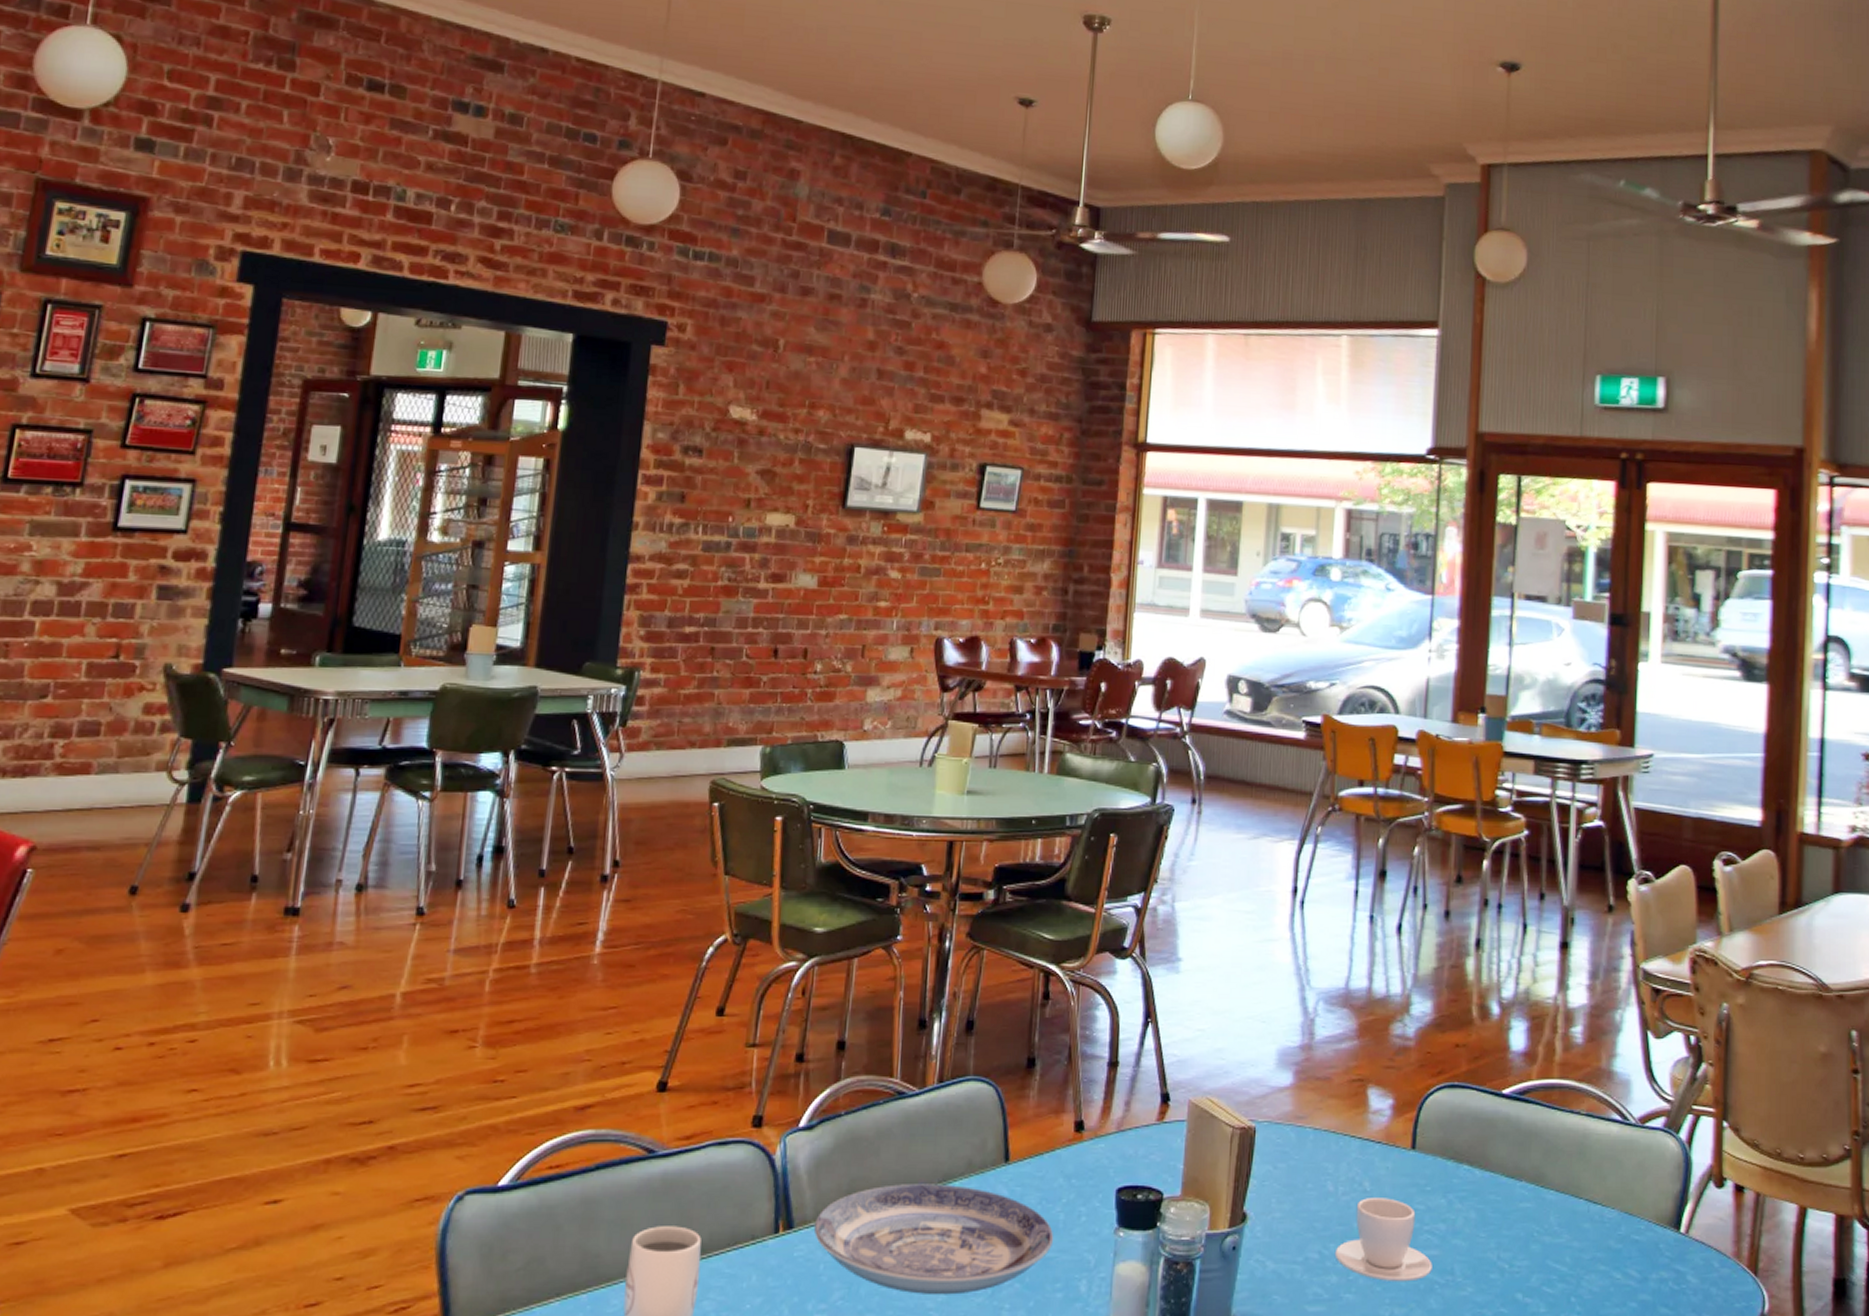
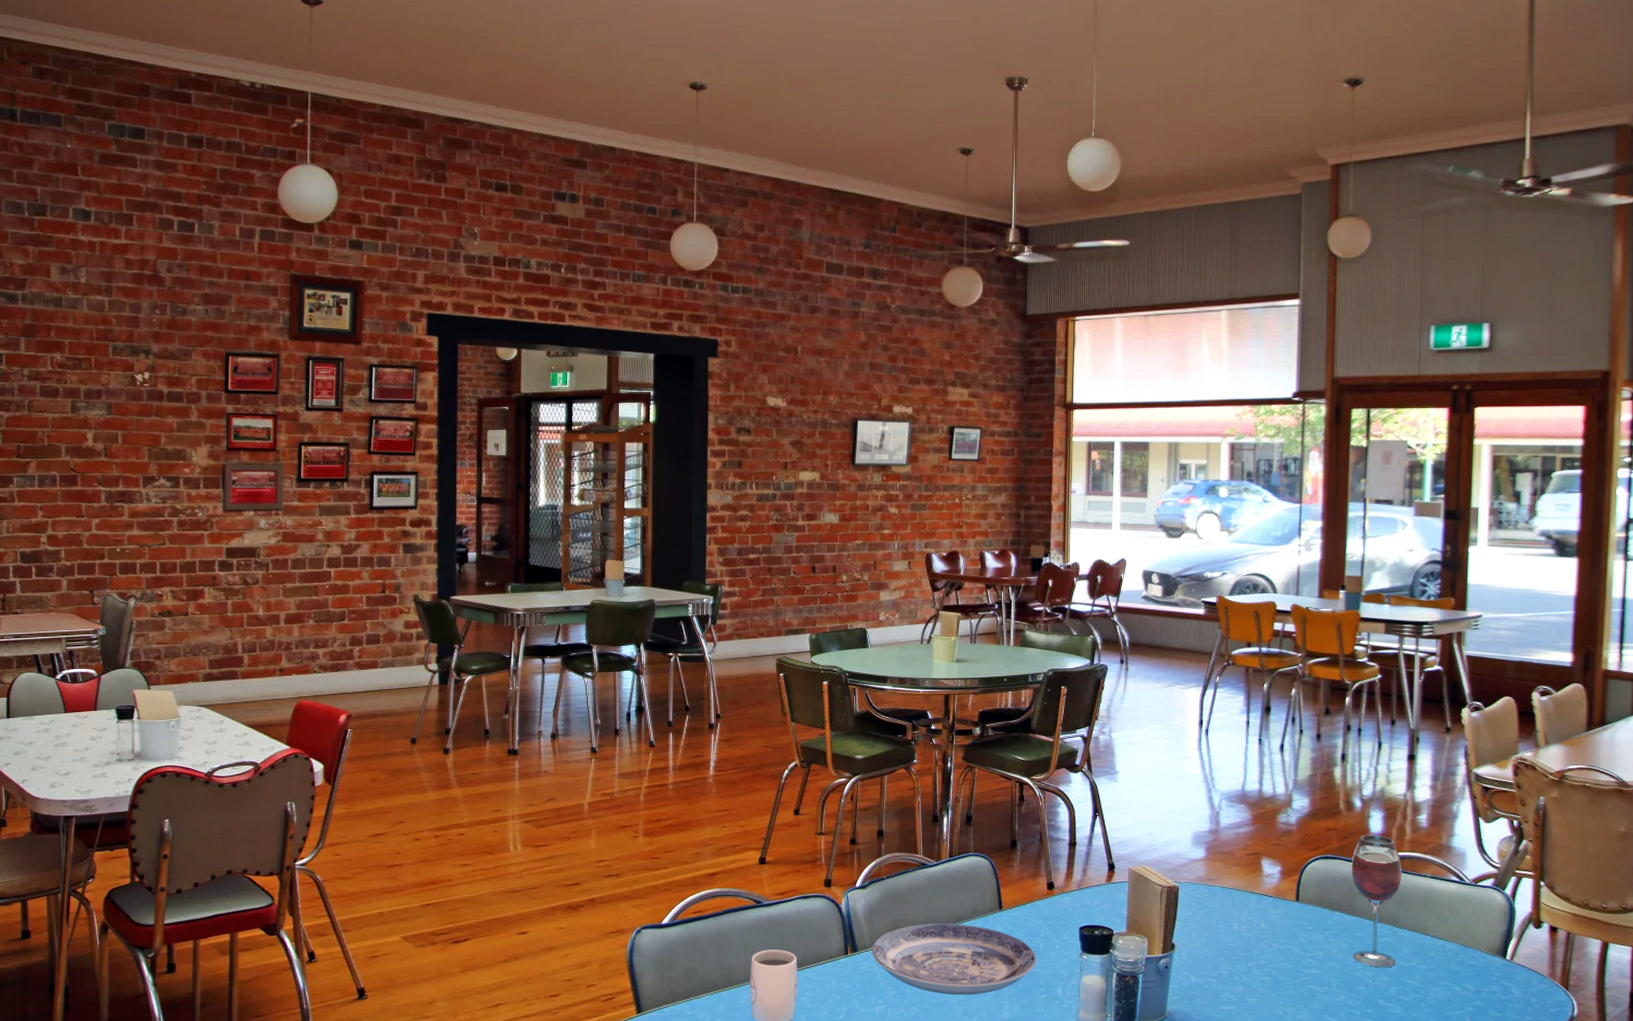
teacup: present [1334,1198,1432,1282] -> none [1240,934,1314,991]
wineglass: none [1484,1054,1551,1247] -> present [1351,835,1403,968]

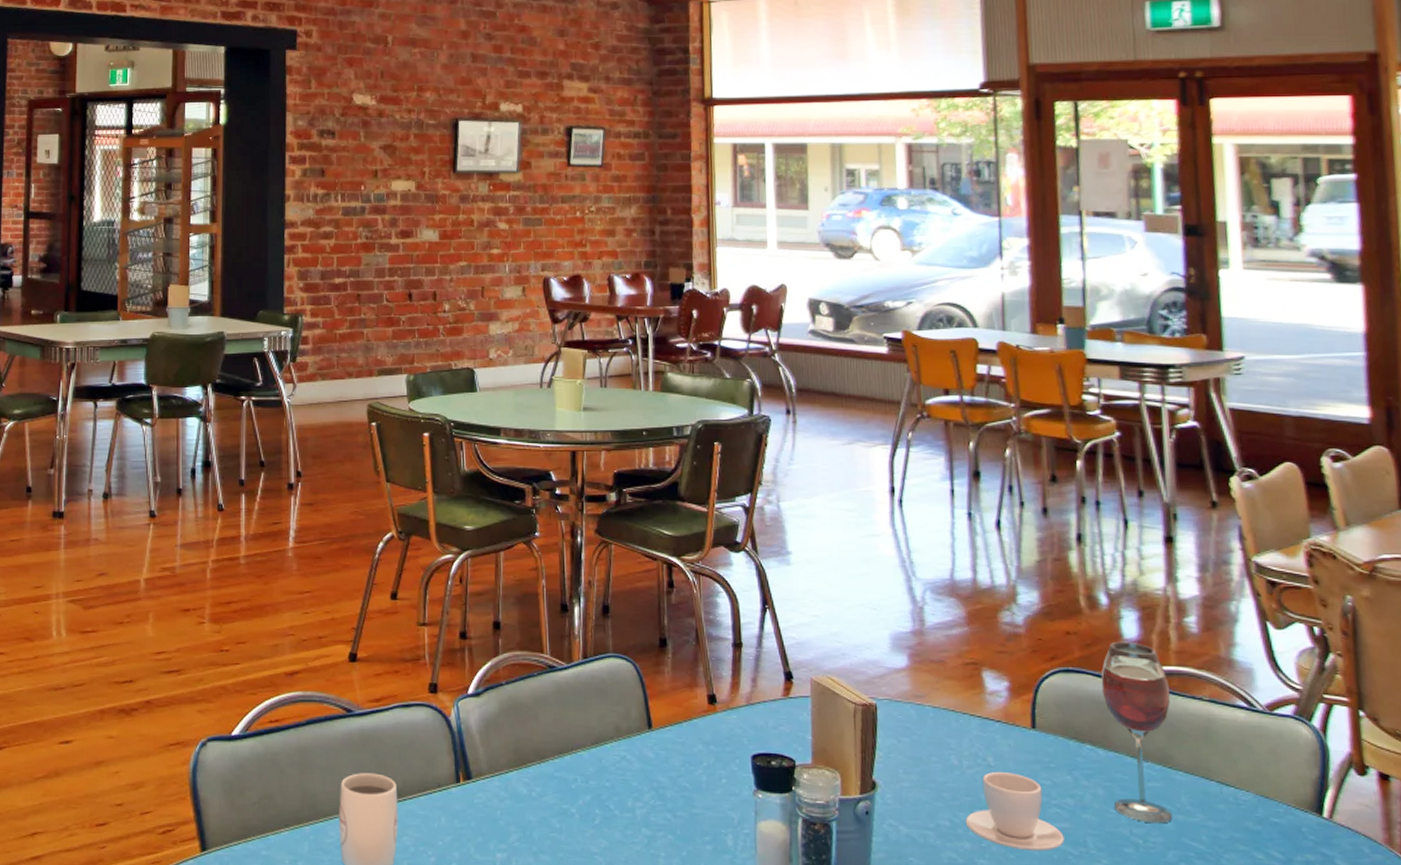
plate: present [871,923,1037,995] -> none [488,745,699,842]
teacup: none [1240,934,1314,991] -> present [965,772,1064,852]

